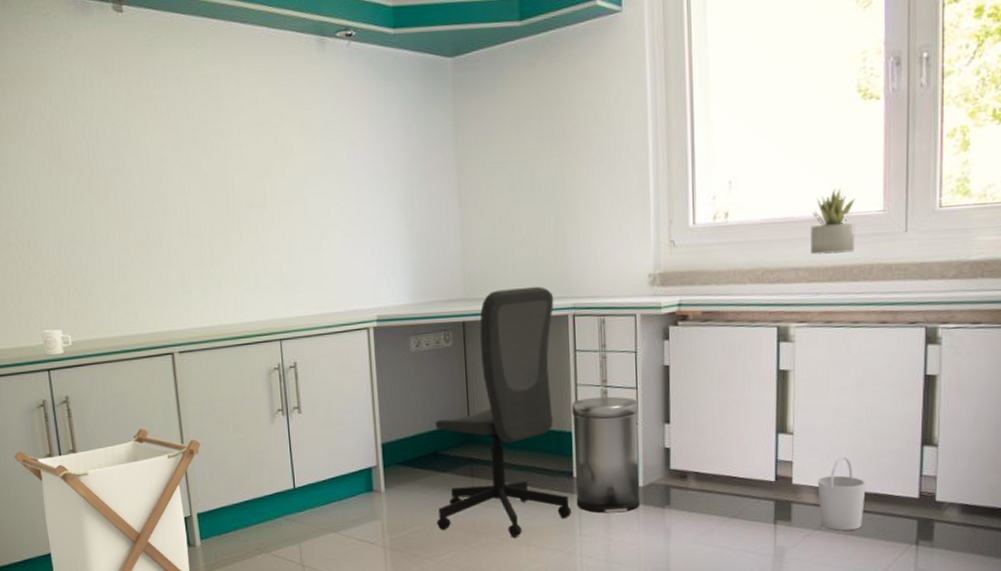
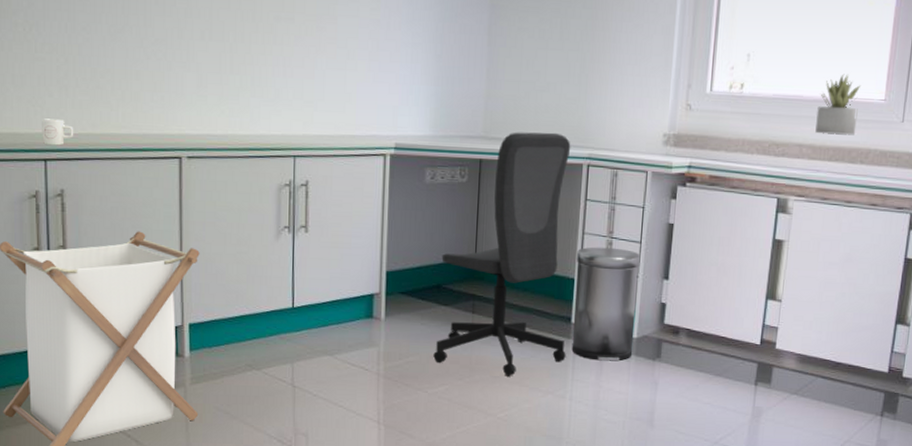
bucket: present [817,455,866,531] -> none [797,326,842,397]

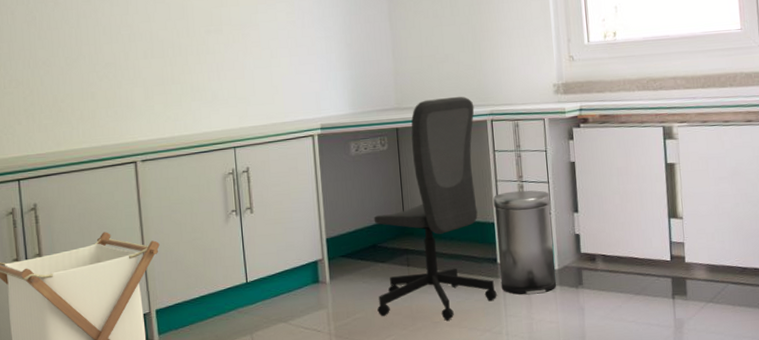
mug: present [42,118,74,146] -> none [13,143,42,167]
succulent plant: present [815,74,860,136] -> none [683,11,721,66]

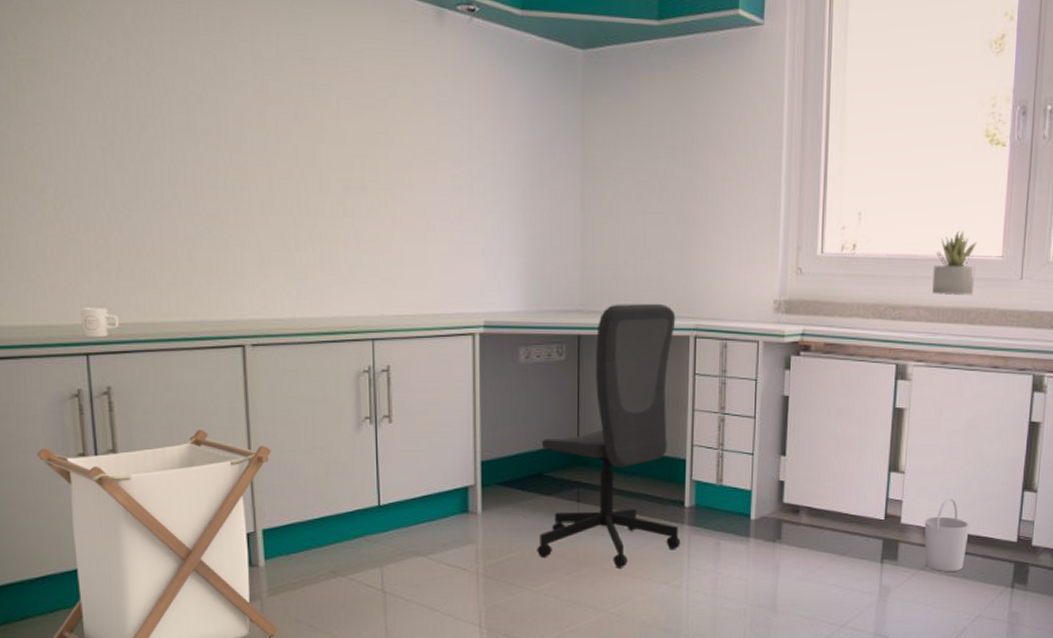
mug: none [13,143,42,167] -> present [81,308,120,338]
pedal bin: present [493,190,557,295] -> none [686,424,755,546]
succulent plant: none [683,11,721,66] -> present [932,230,977,295]
bucket: none [706,236,747,302] -> present [924,497,970,571]

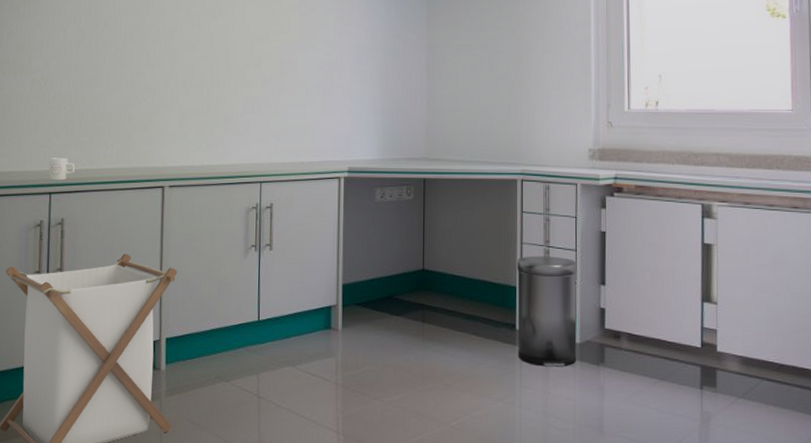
office chair: present [537,303,681,568] -> none [387,152,513,384]
pedal bin: none [686,424,755,546] -> present [517,255,577,367]
bucket: present [924,497,970,571] -> none [740,328,785,401]
succulent plant: present [932,230,977,295] -> none [729,88,769,144]

